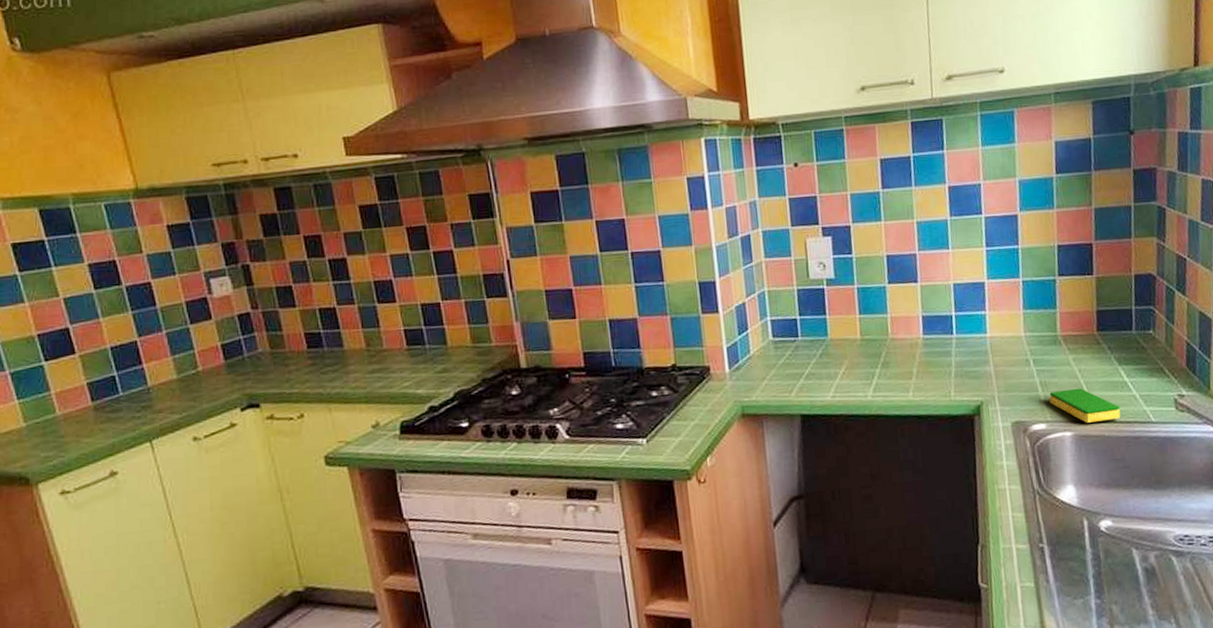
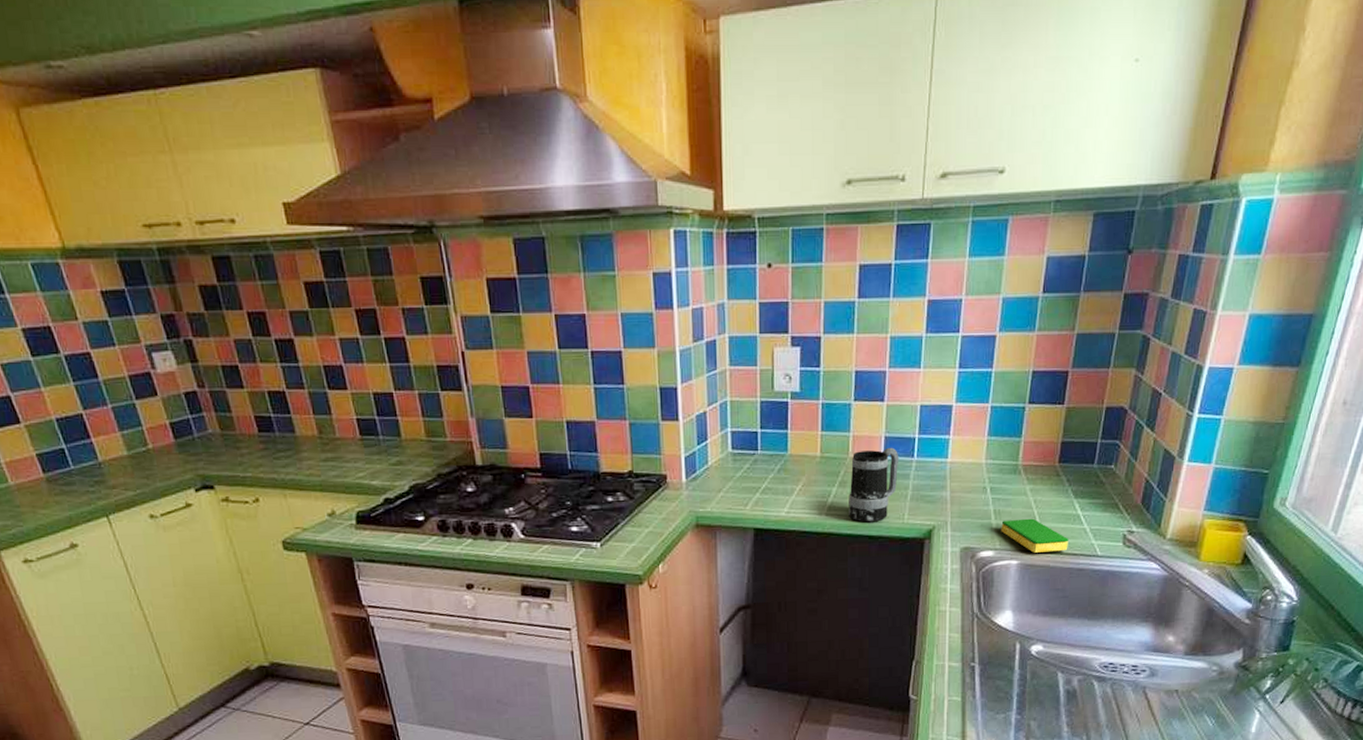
mug: none [892,326,940,402] -> present [849,447,899,523]

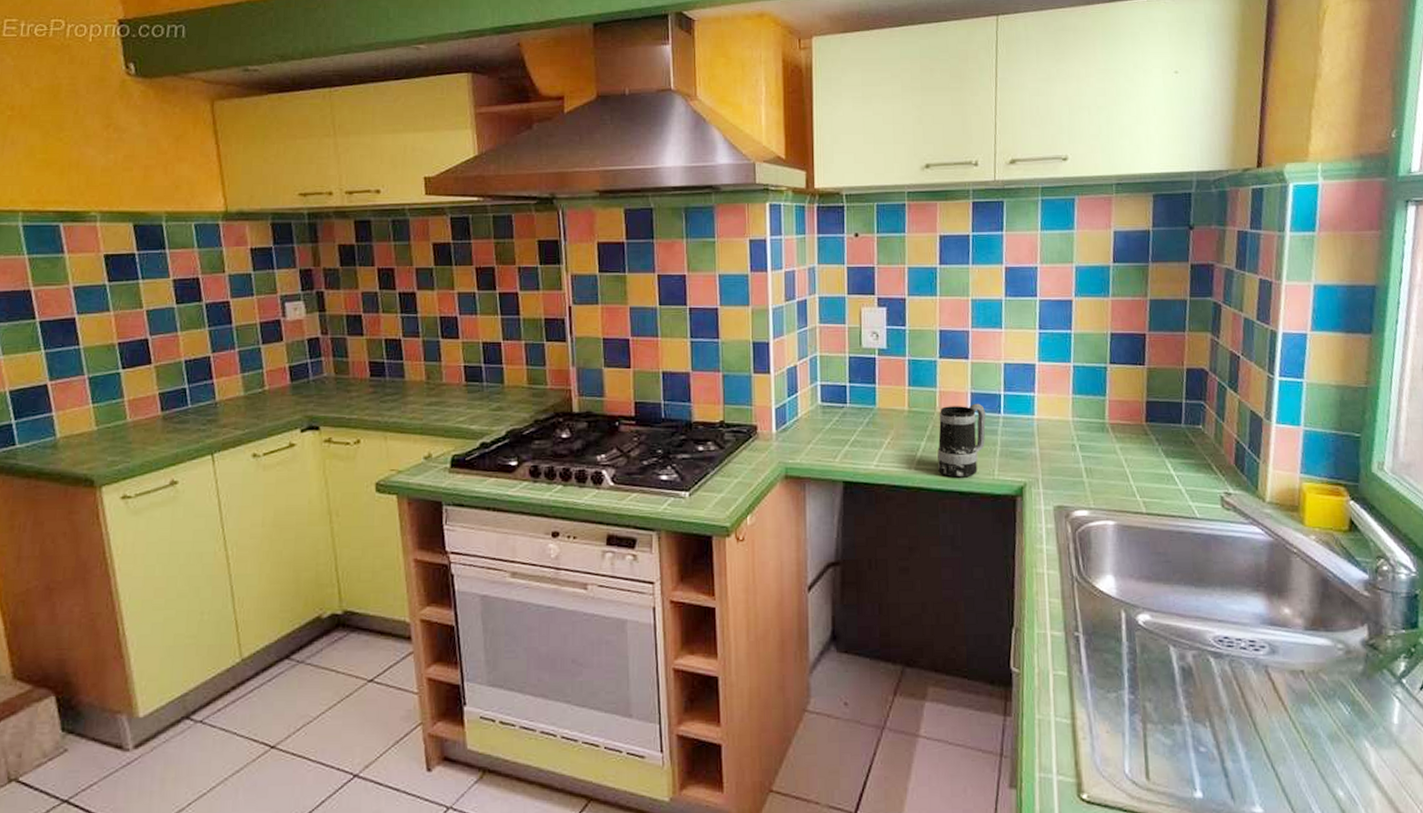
dish sponge: present [1001,518,1068,553] -> none [1093,477,1165,513]

